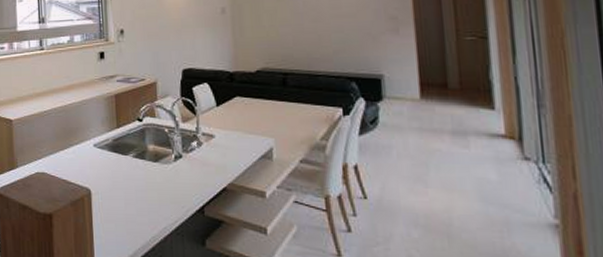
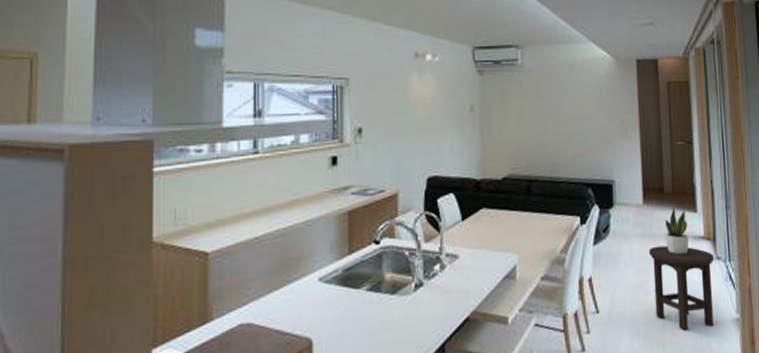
stool: none [428,141,521,228] -> present [648,245,715,330]
potted plant: none [450,102,484,152] -> present [665,206,689,255]

